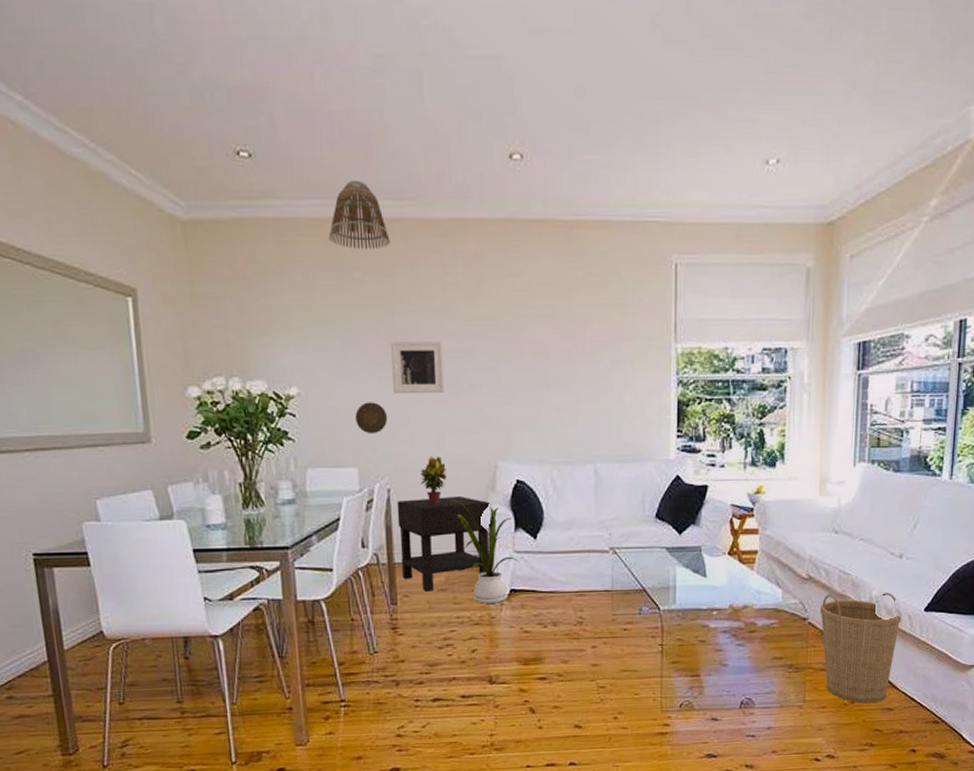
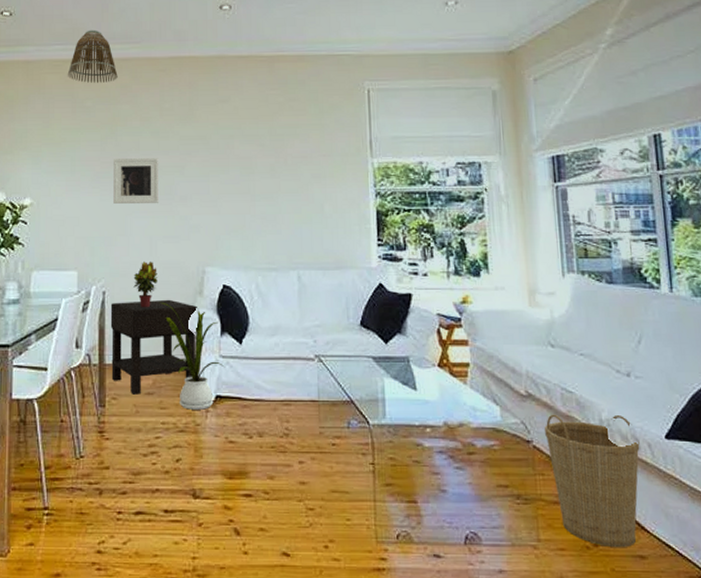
decorative plate: present [355,402,388,434] -> none [78,211,107,240]

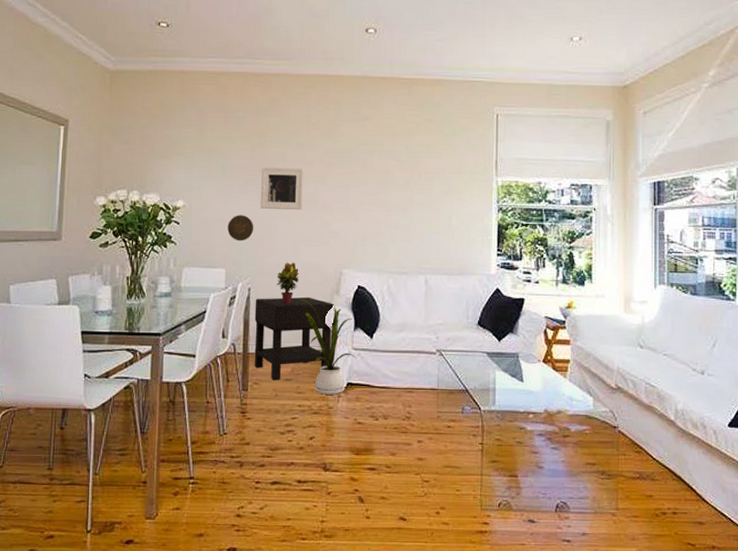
lamp shade: present [67,29,118,84] -> none [220,45,268,97]
decorative plate: none [78,211,107,240] -> present [227,215,254,241]
basket: present [544,414,640,547] -> none [628,404,707,515]

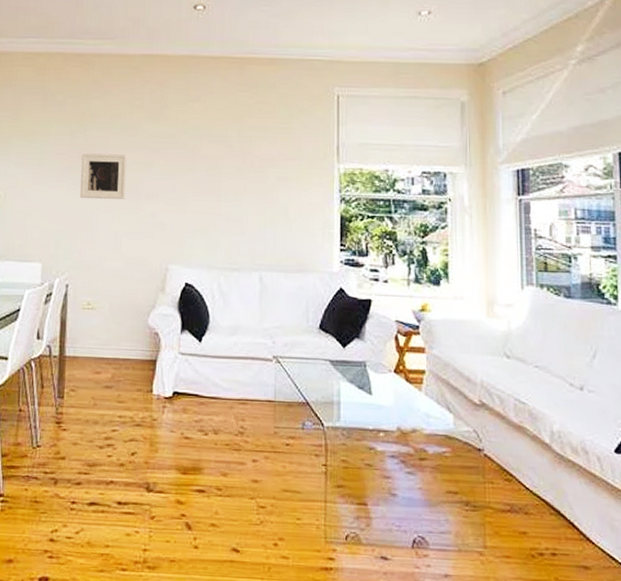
decorative plate: present [227,215,254,241] -> none [44,204,73,233]
nightstand: present [254,296,334,380] -> none [71,294,159,388]
potted plant: present [276,262,299,304] -> none [96,256,121,303]
house plant: present [300,299,357,395] -> none [122,297,184,405]

